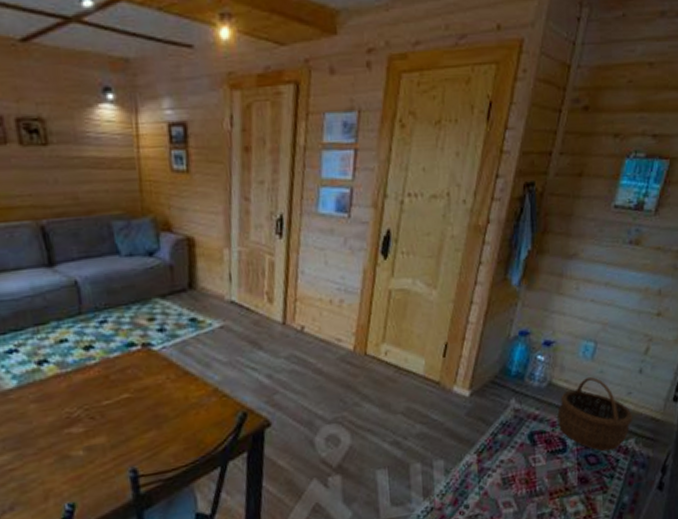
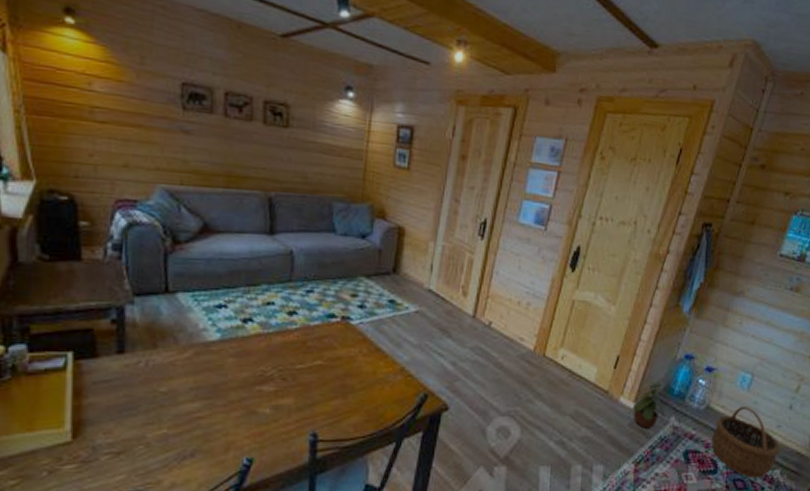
potted plant: none [469,363,504,416] -> present [633,381,665,429]

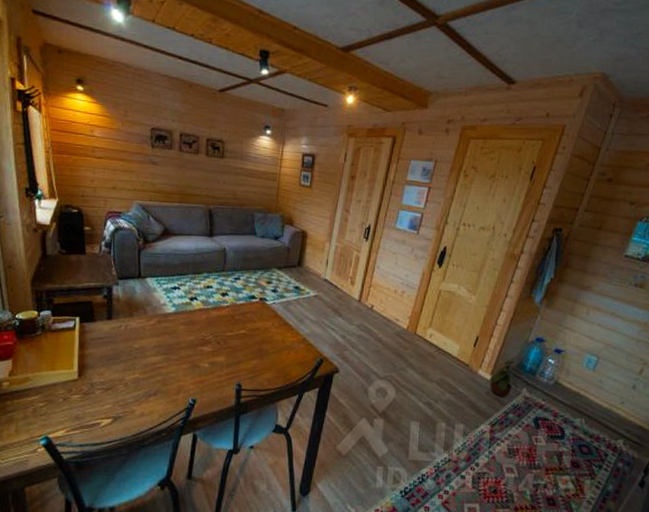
wicker basket: present [711,407,781,478] -> none [559,384,624,446]

